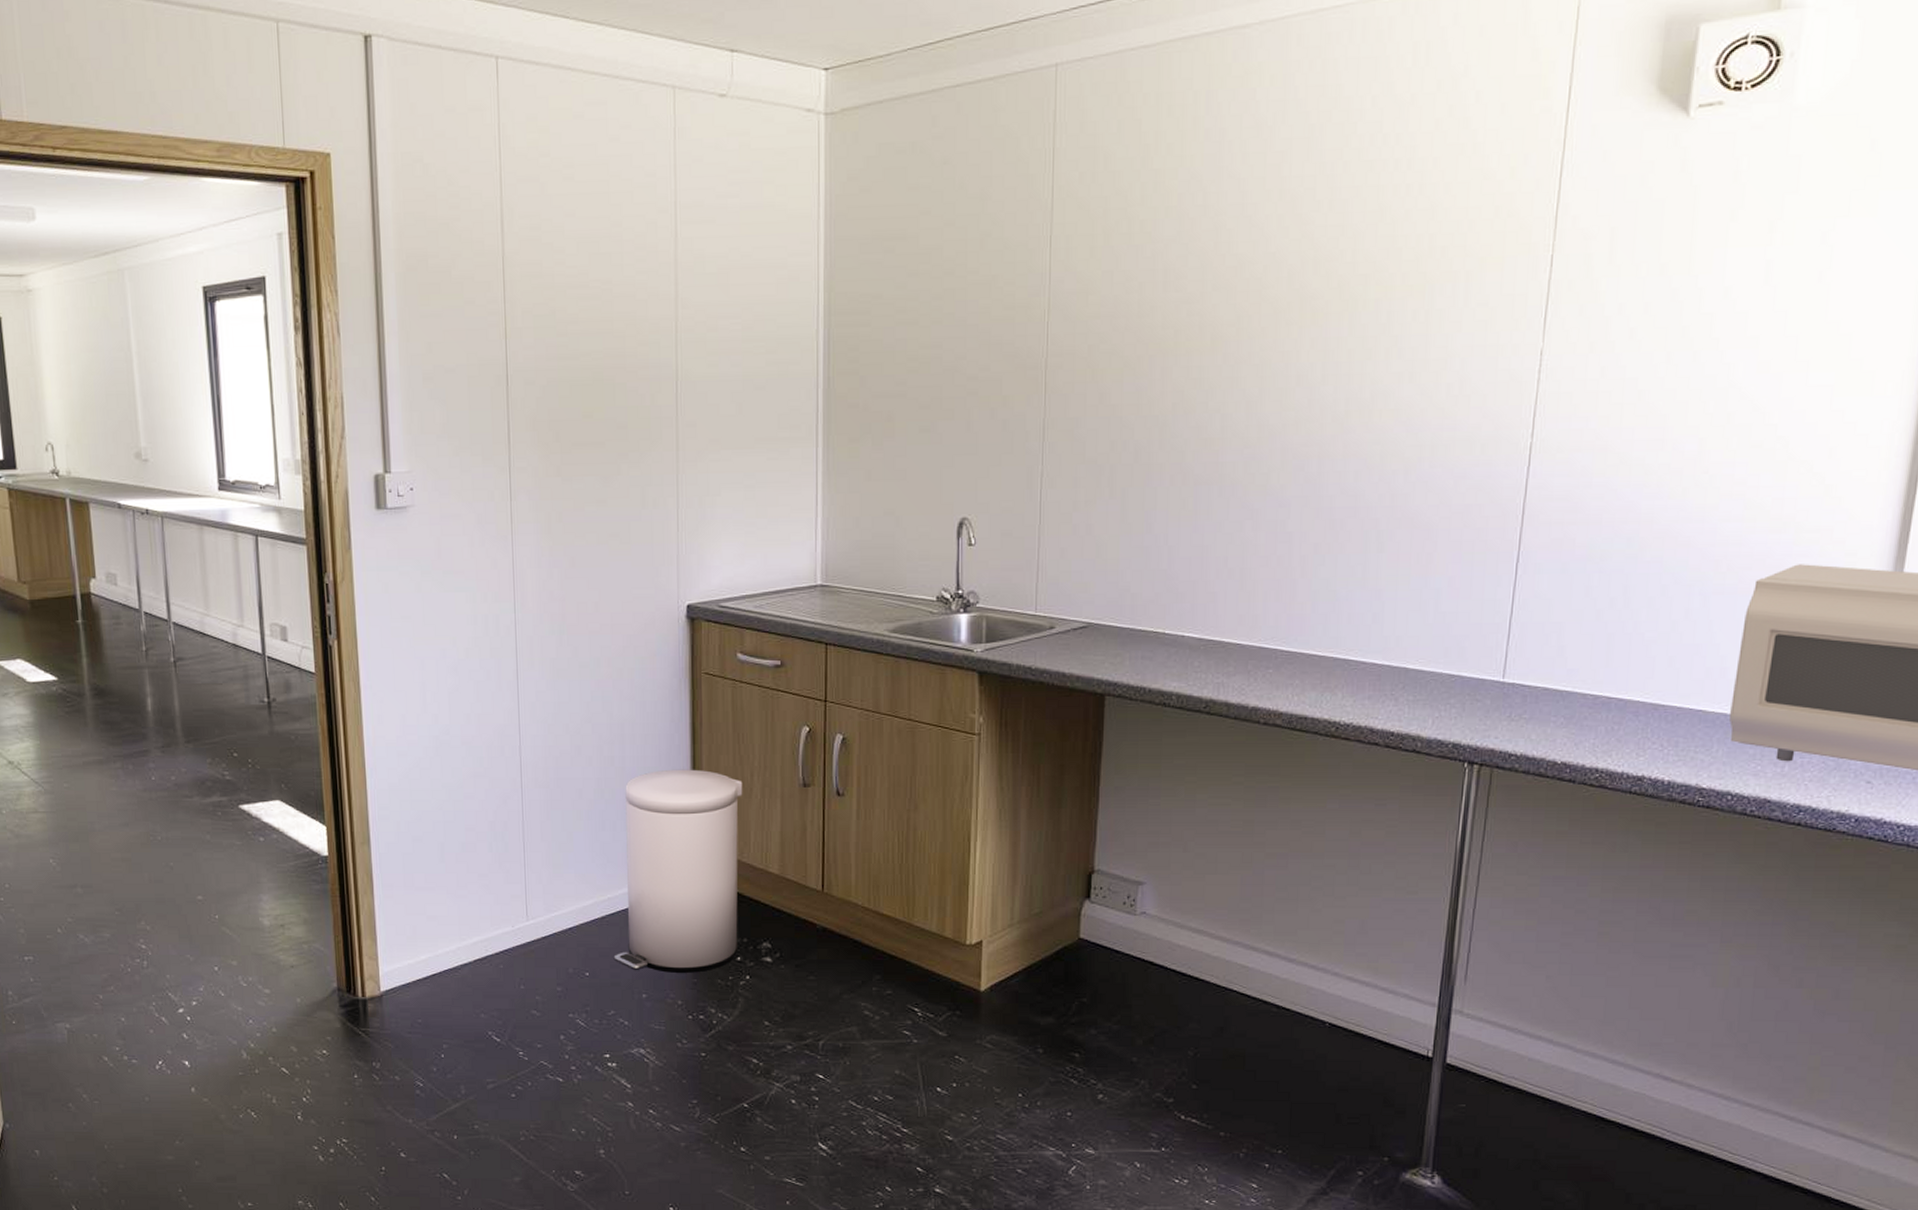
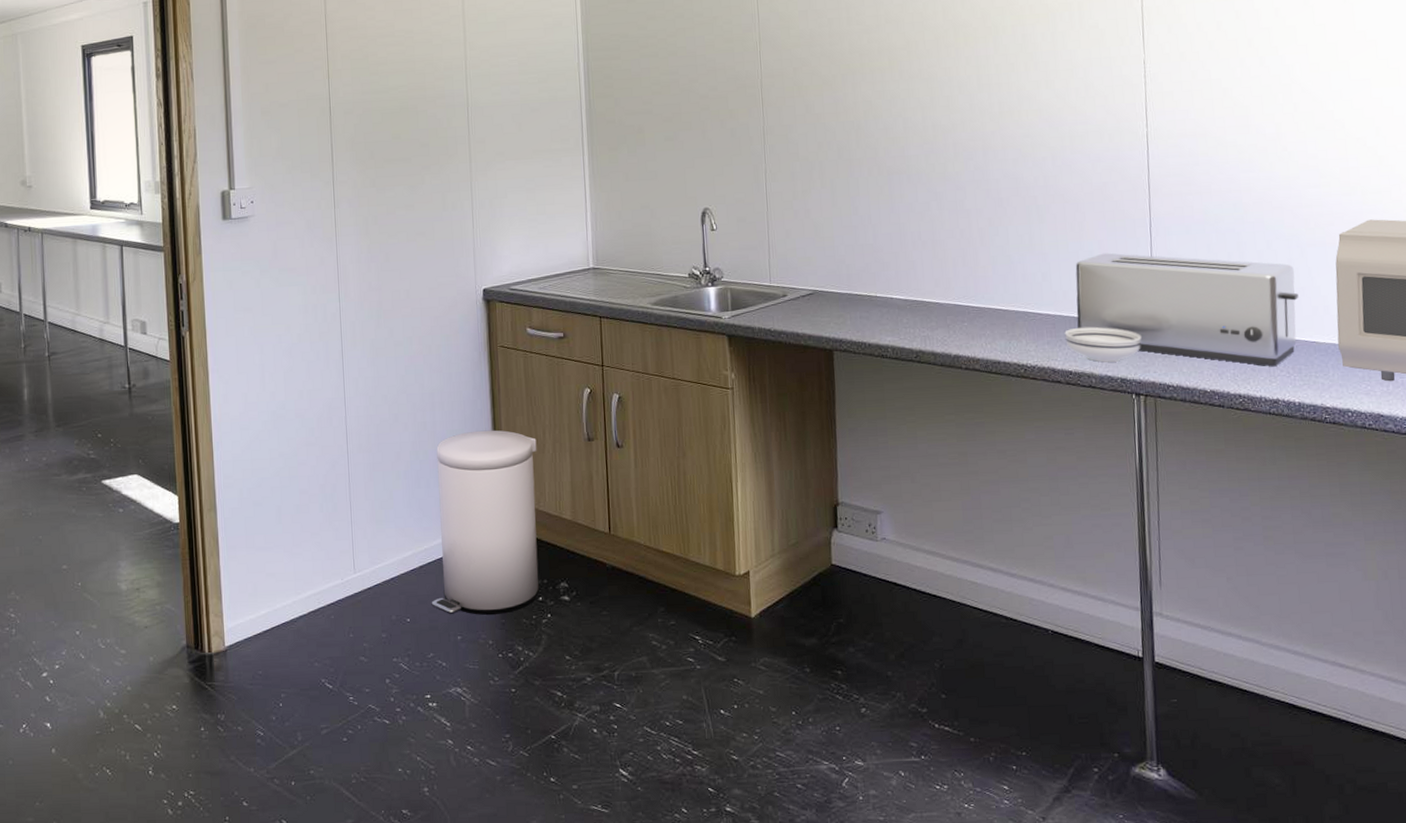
bowl: none [1391,680,1486,724] -> present [1065,327,1142,363]
toaster: none [1408,592,1691,737] -> present [1075,253,1299,366]

